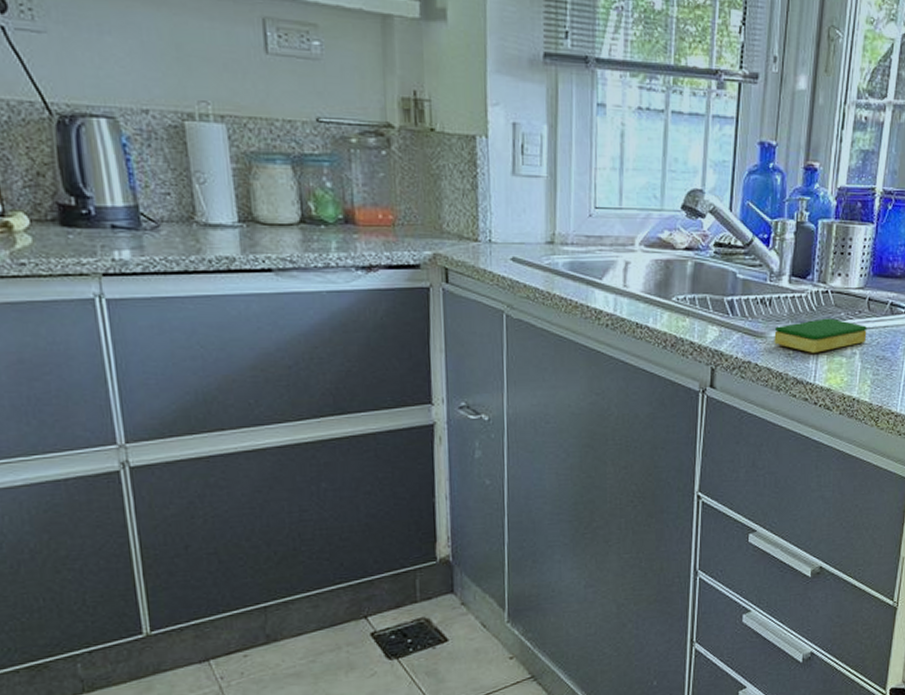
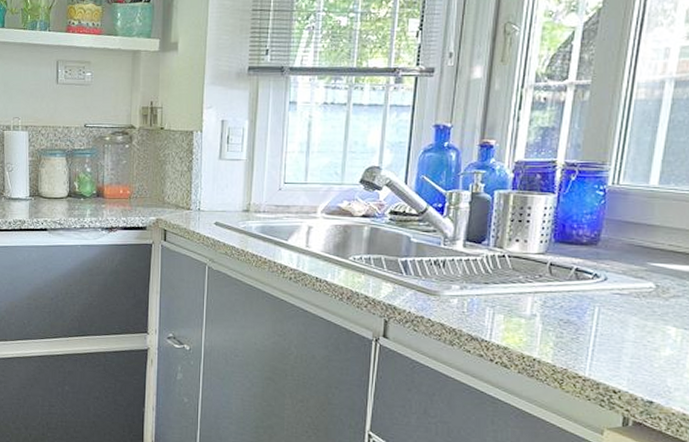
dish sponge: present [774,318,867,353] -> none [448,280,549,313]

